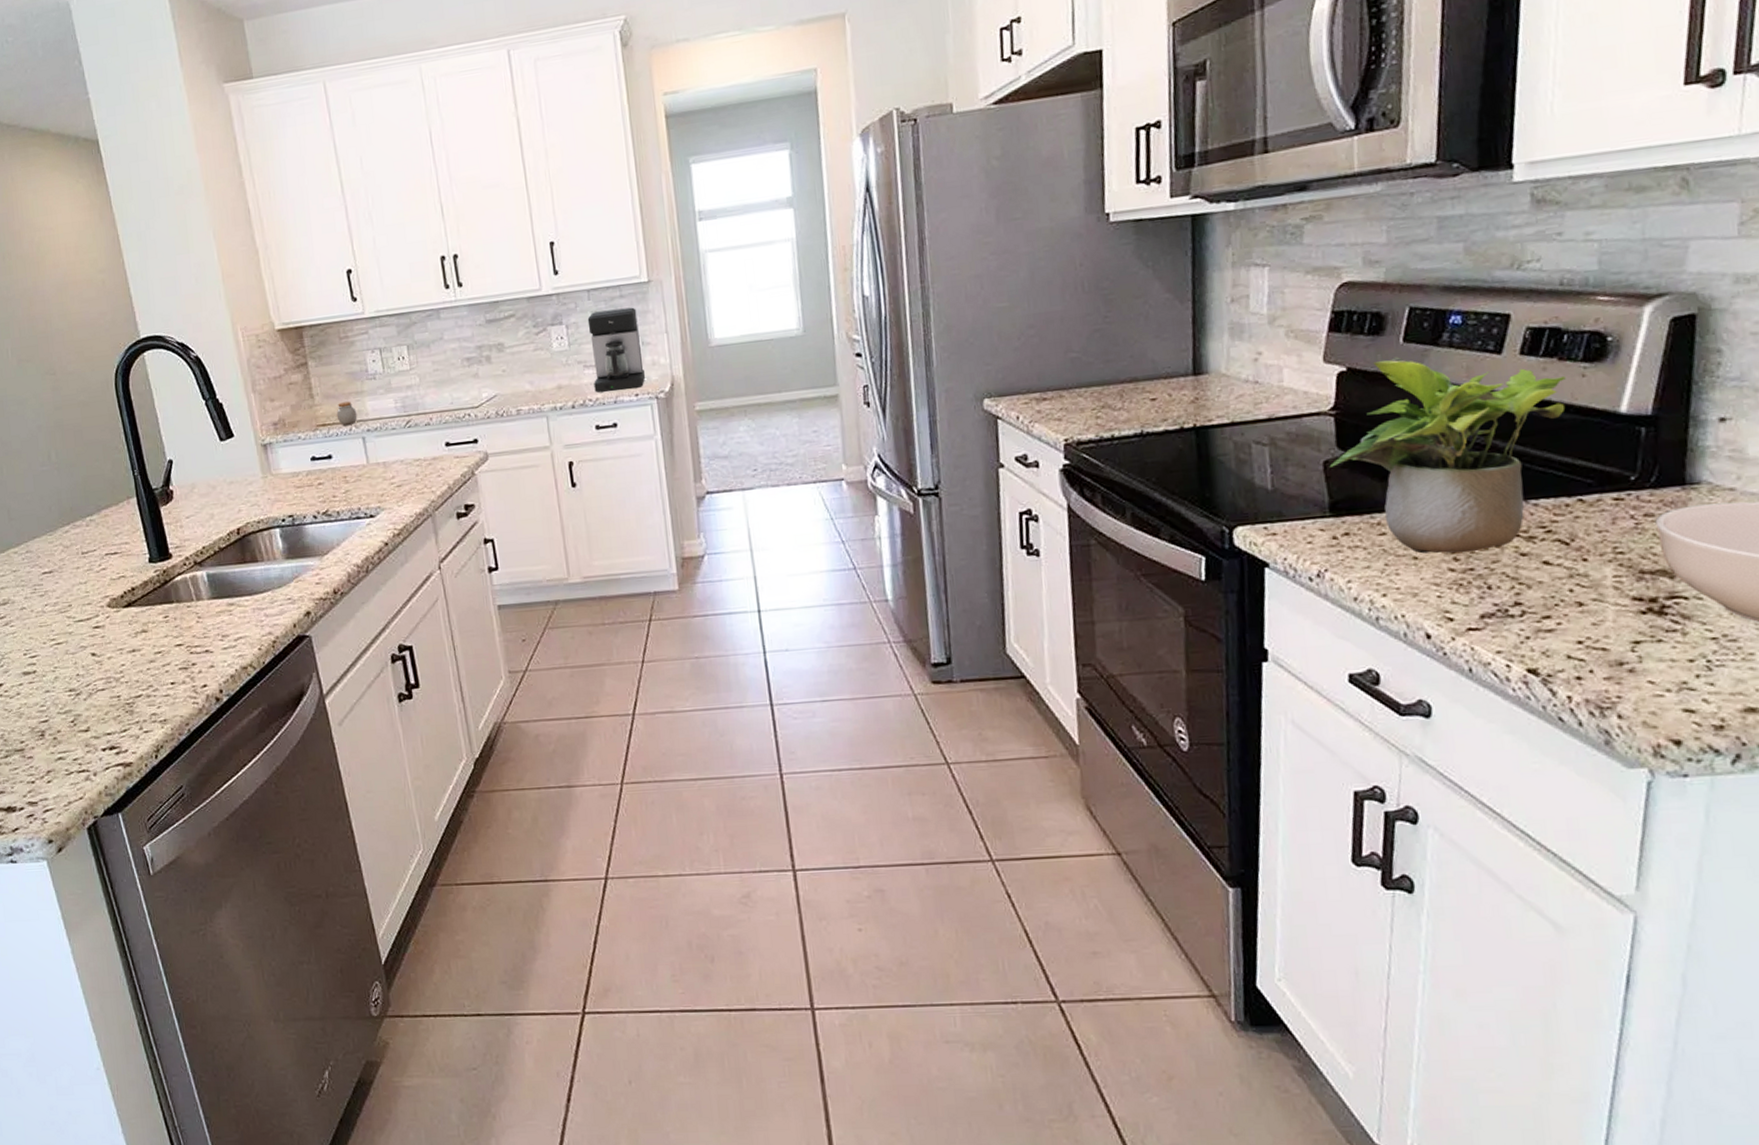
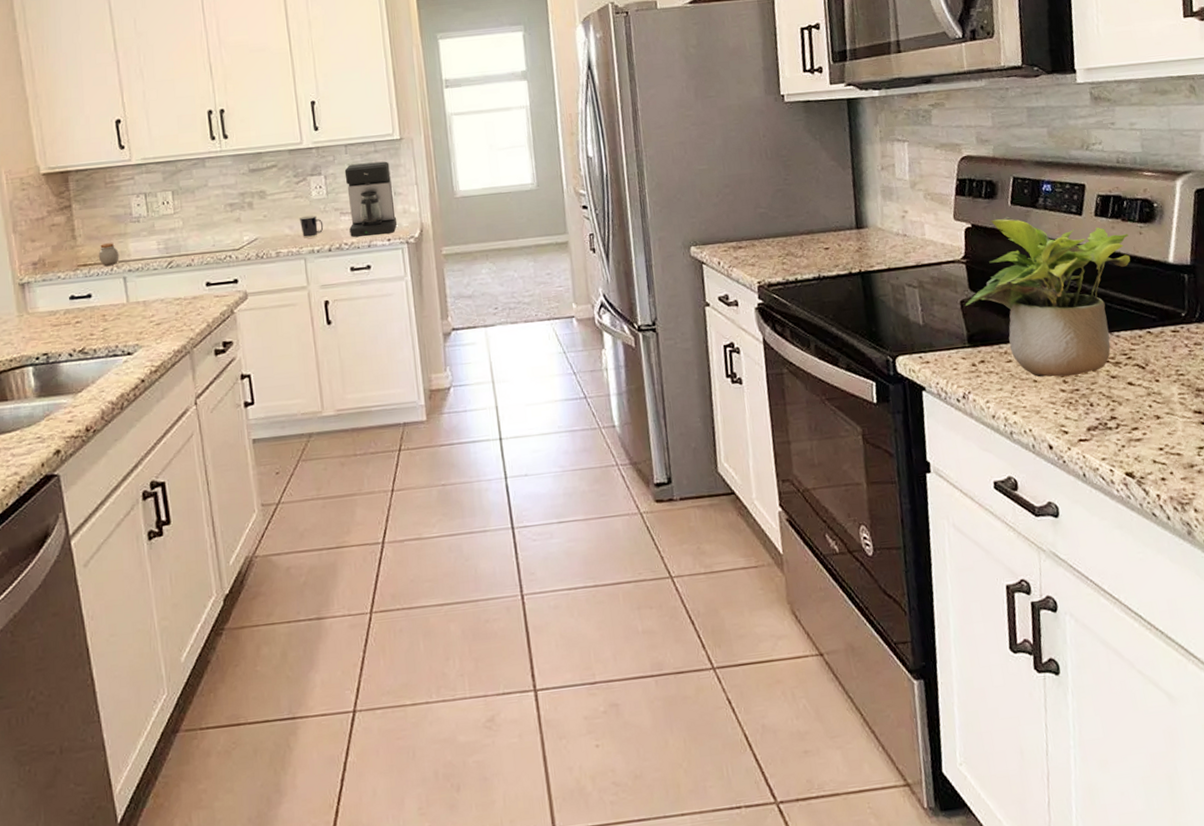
mug: none [539,368,566,395] -> present [299,215,324,239]

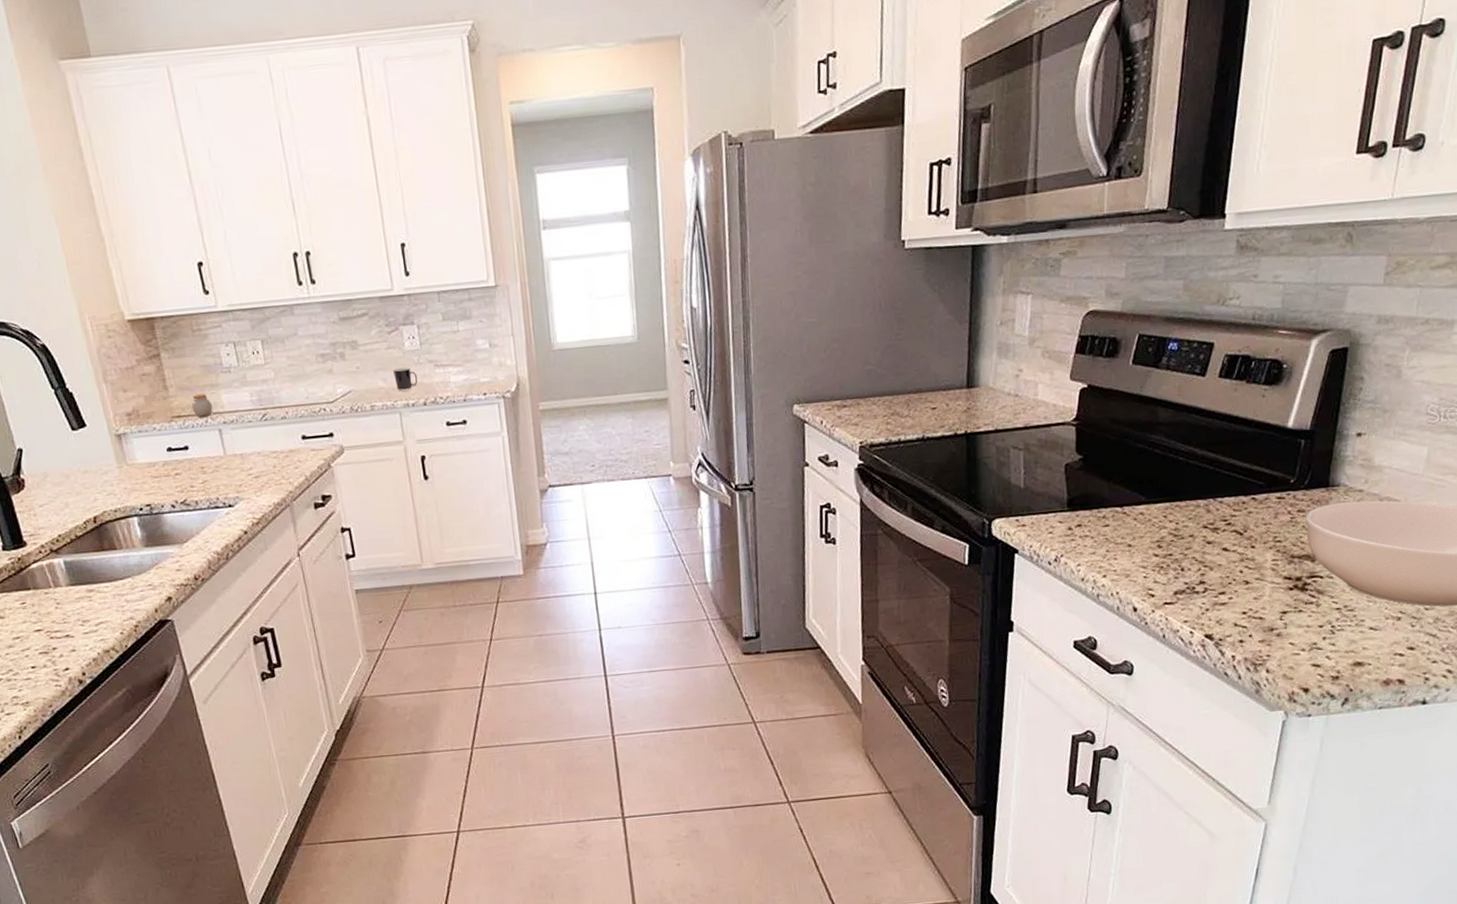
coffee maker: present [344,161,398,238] -> none [438,310,494,392]
potted plant: present [965,216,1131,377] -> none [1069,376,1251,542]

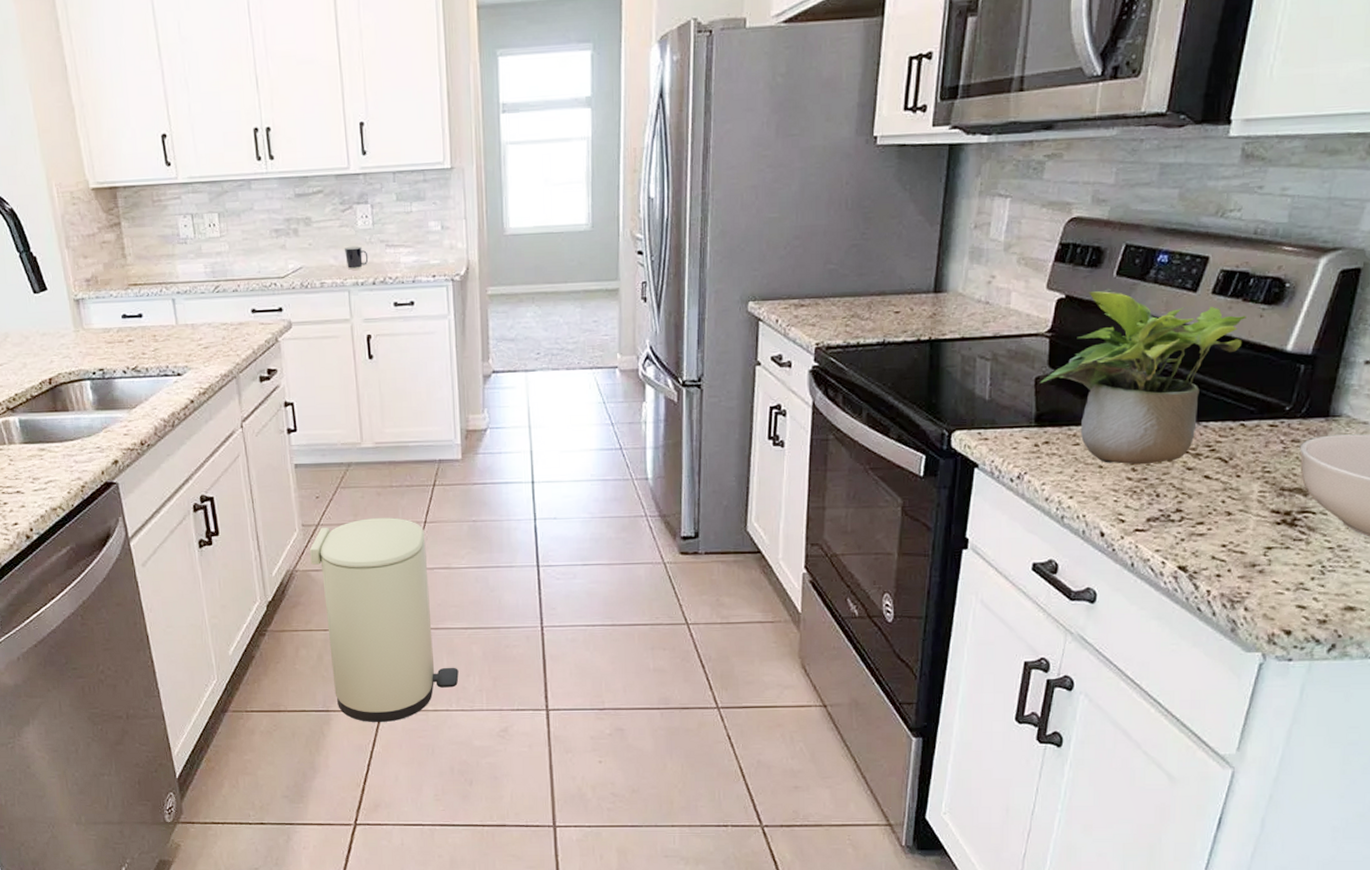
jar: present [191,394,213,417] -> none [147,264,168,286]
pedal bin: none [375,637,534,844] -> present [309,518,459,722]
potted plant: none [1069,376,1251,542] -> present [1040,288,1246,465]

